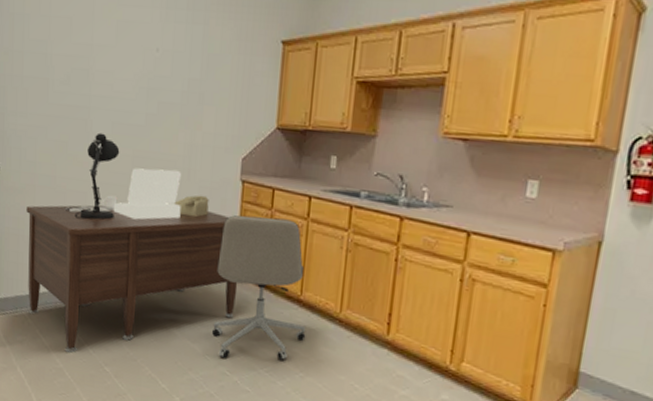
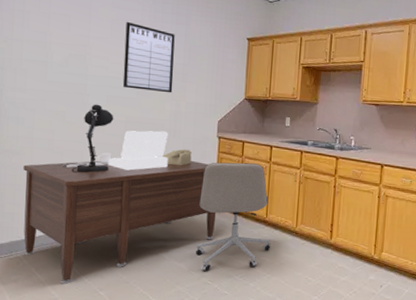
writing board: none [129,22,191,120] -> present [122,21,175,93]

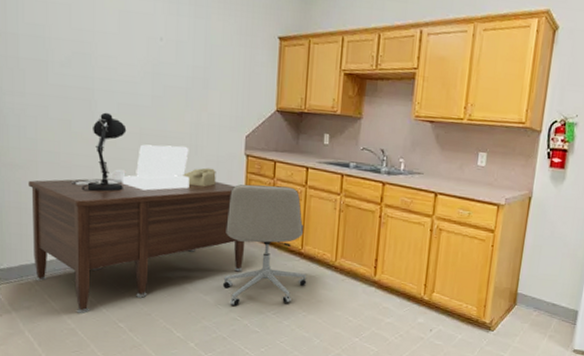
writing board: present [122,21,175,93] -> none [134,13,193,102]

